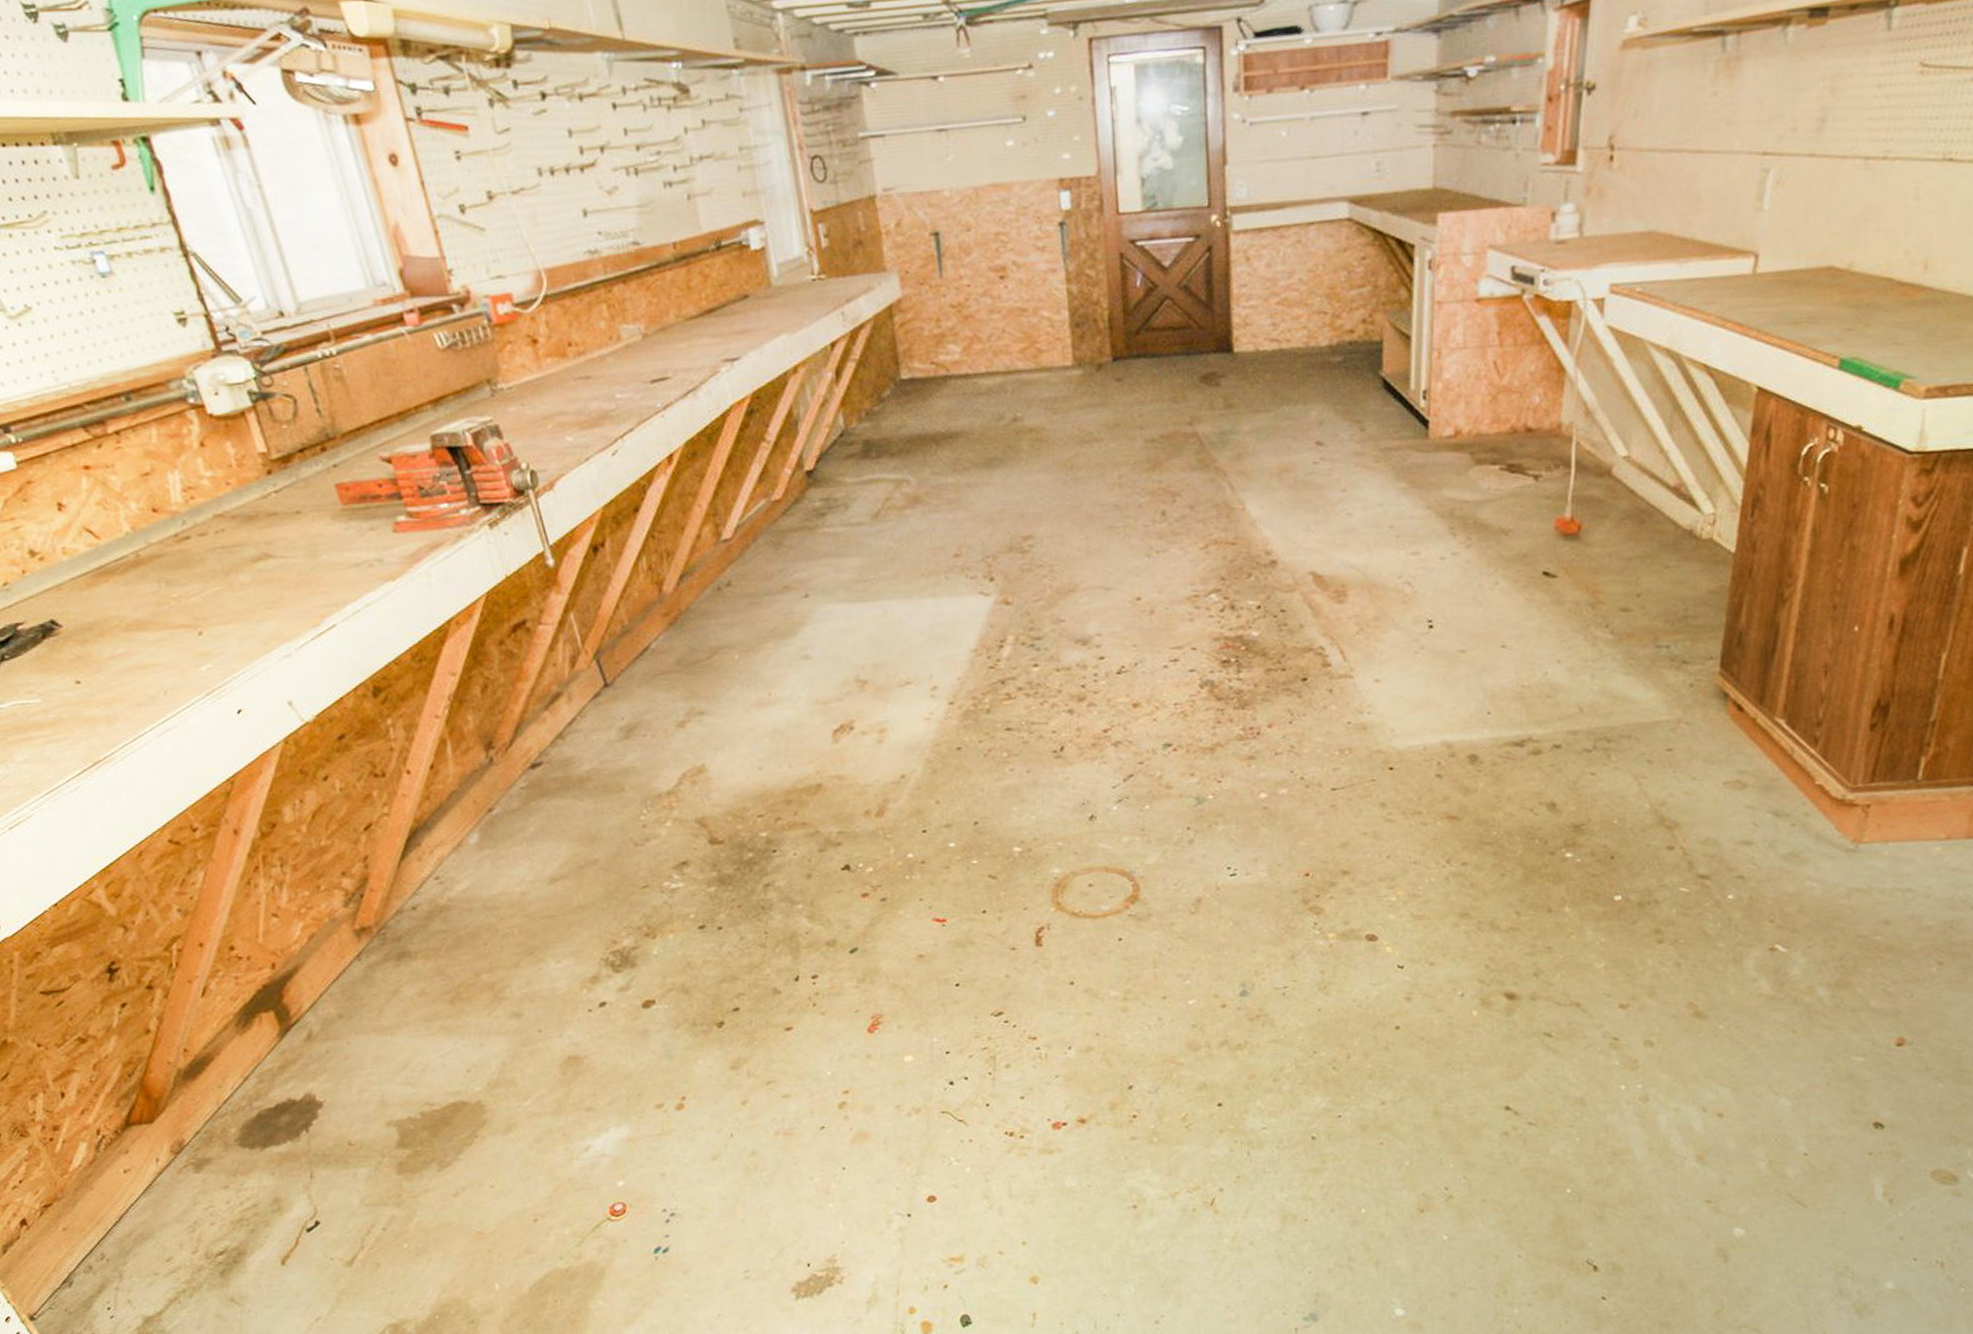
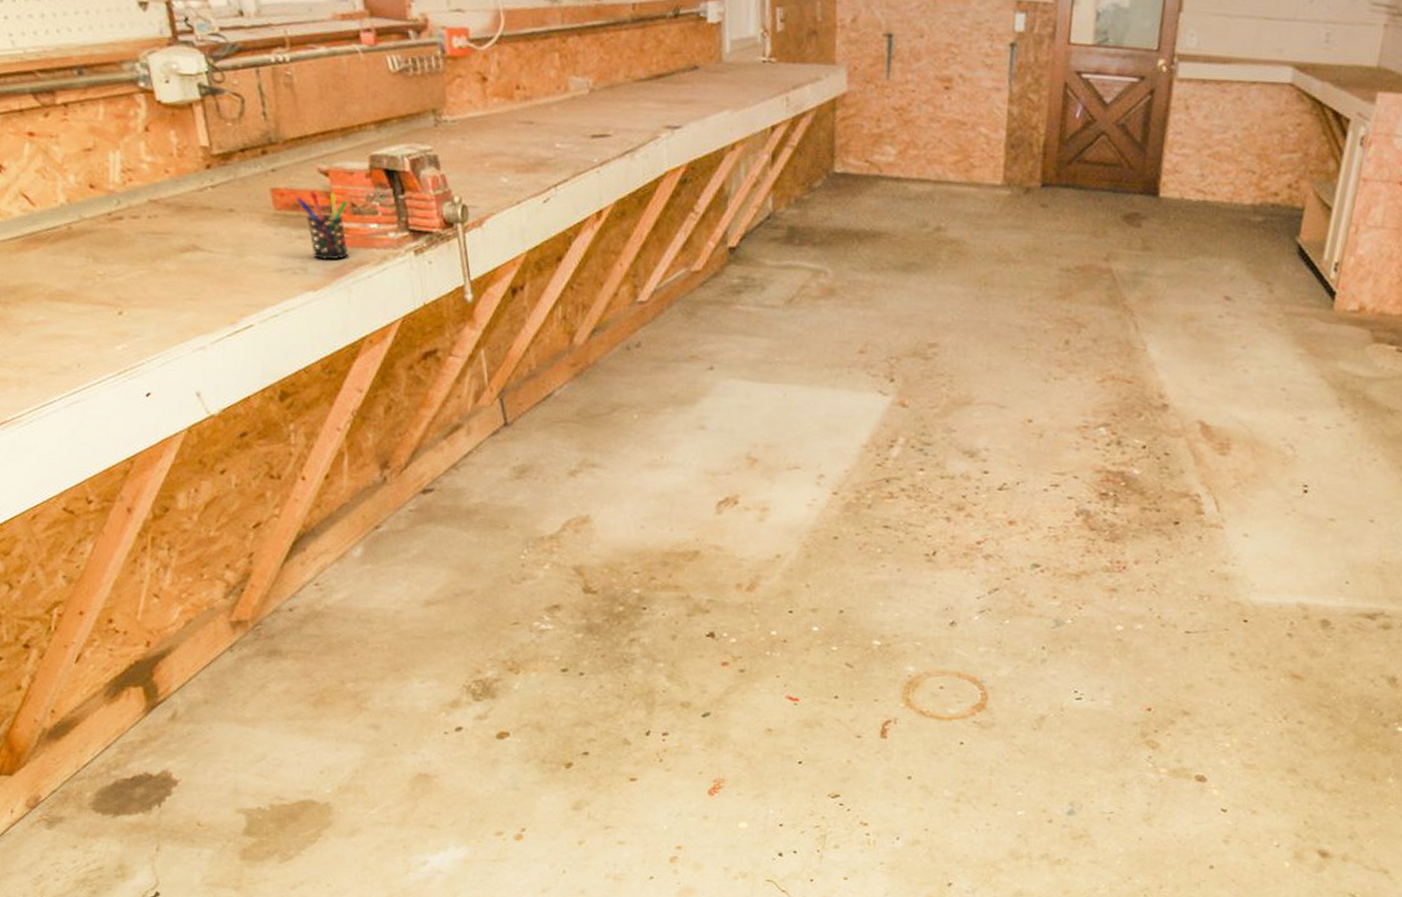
pen holder: none [362,478,424,548] -> present [296,190,350,261]

